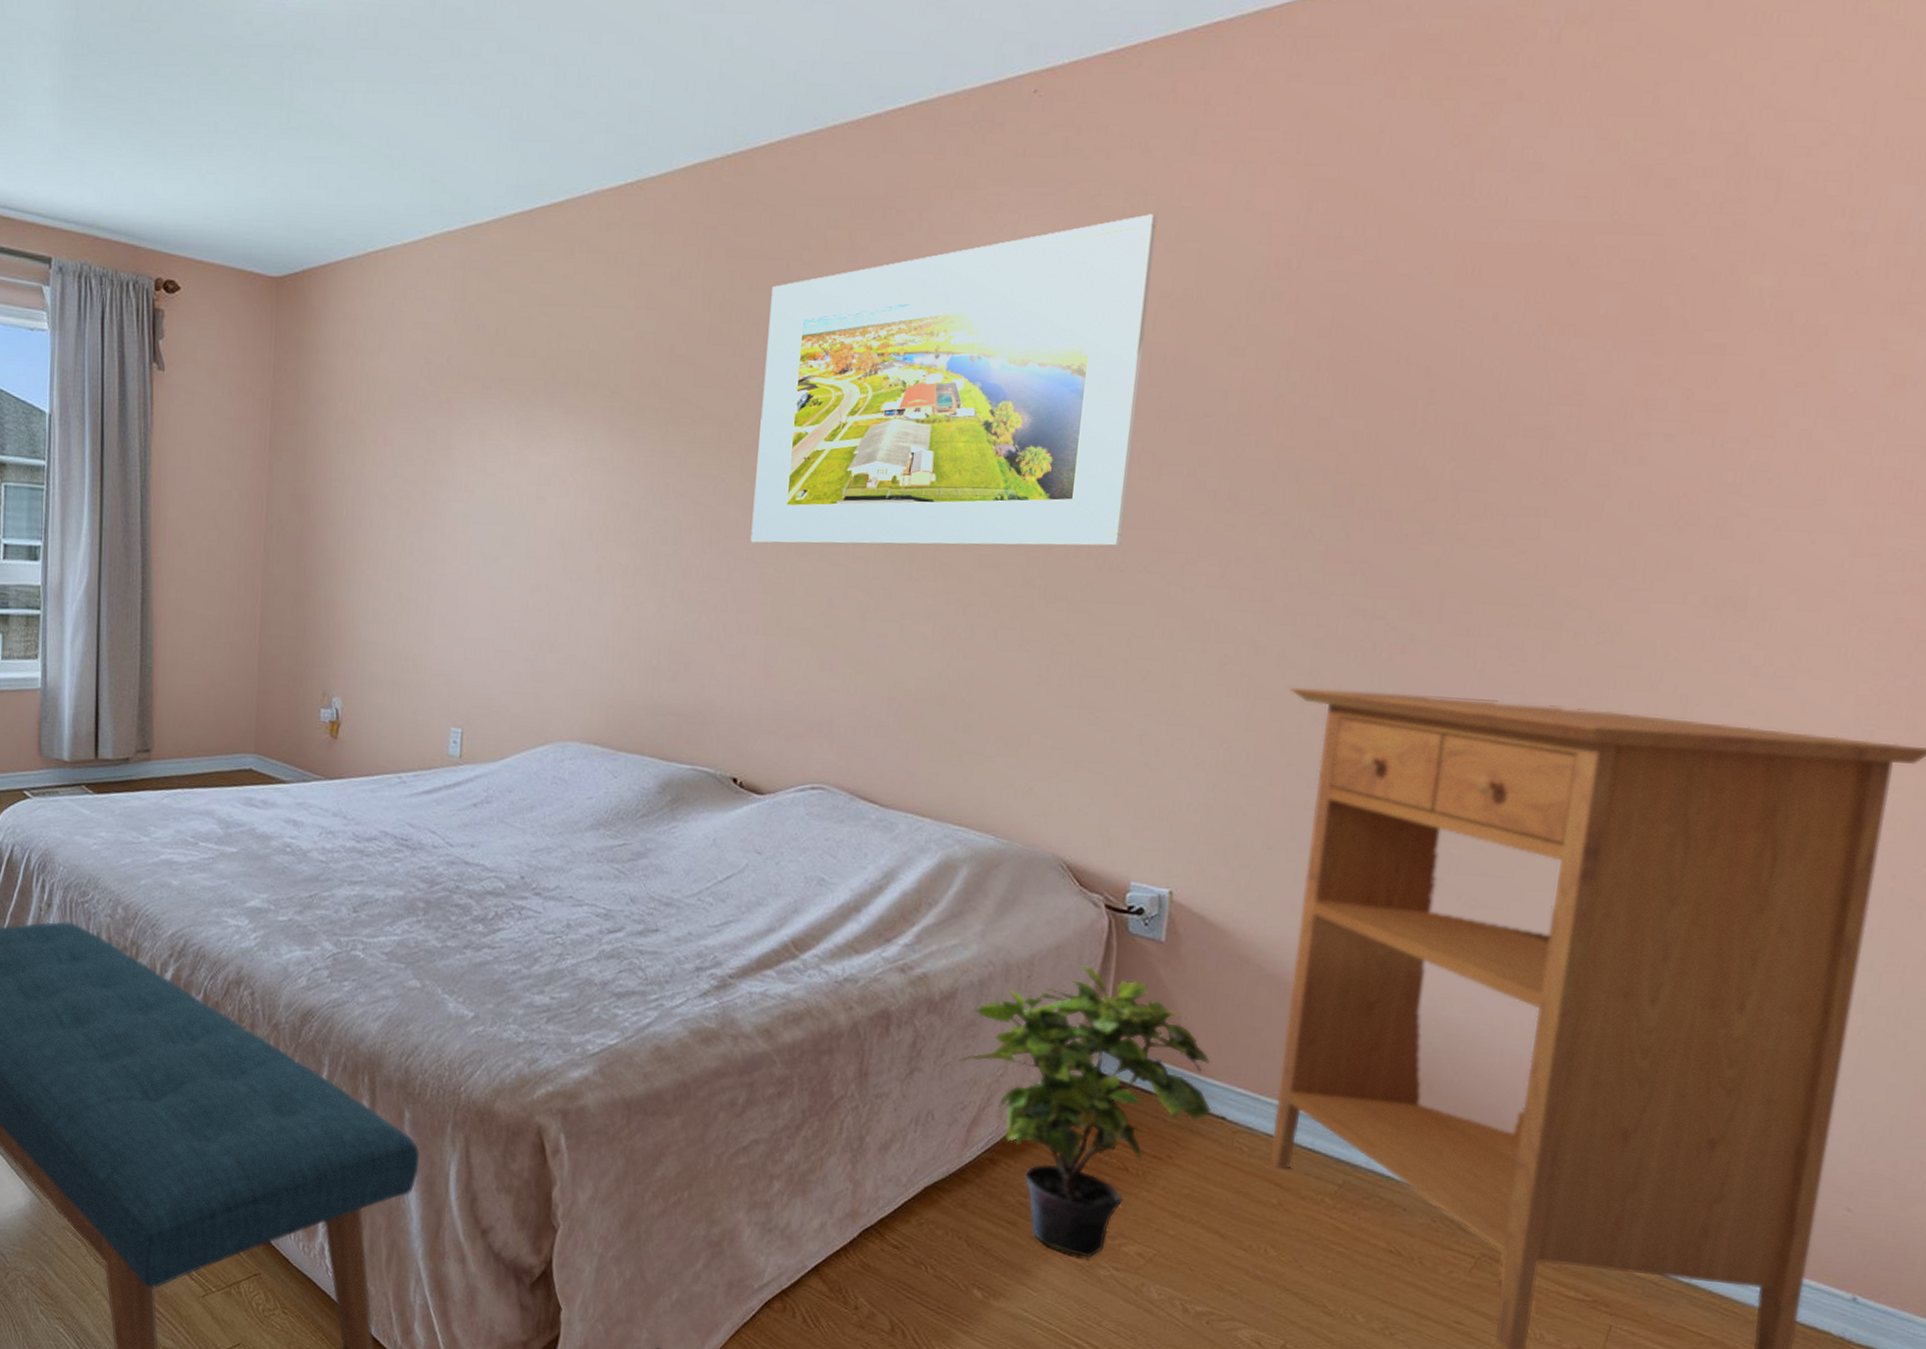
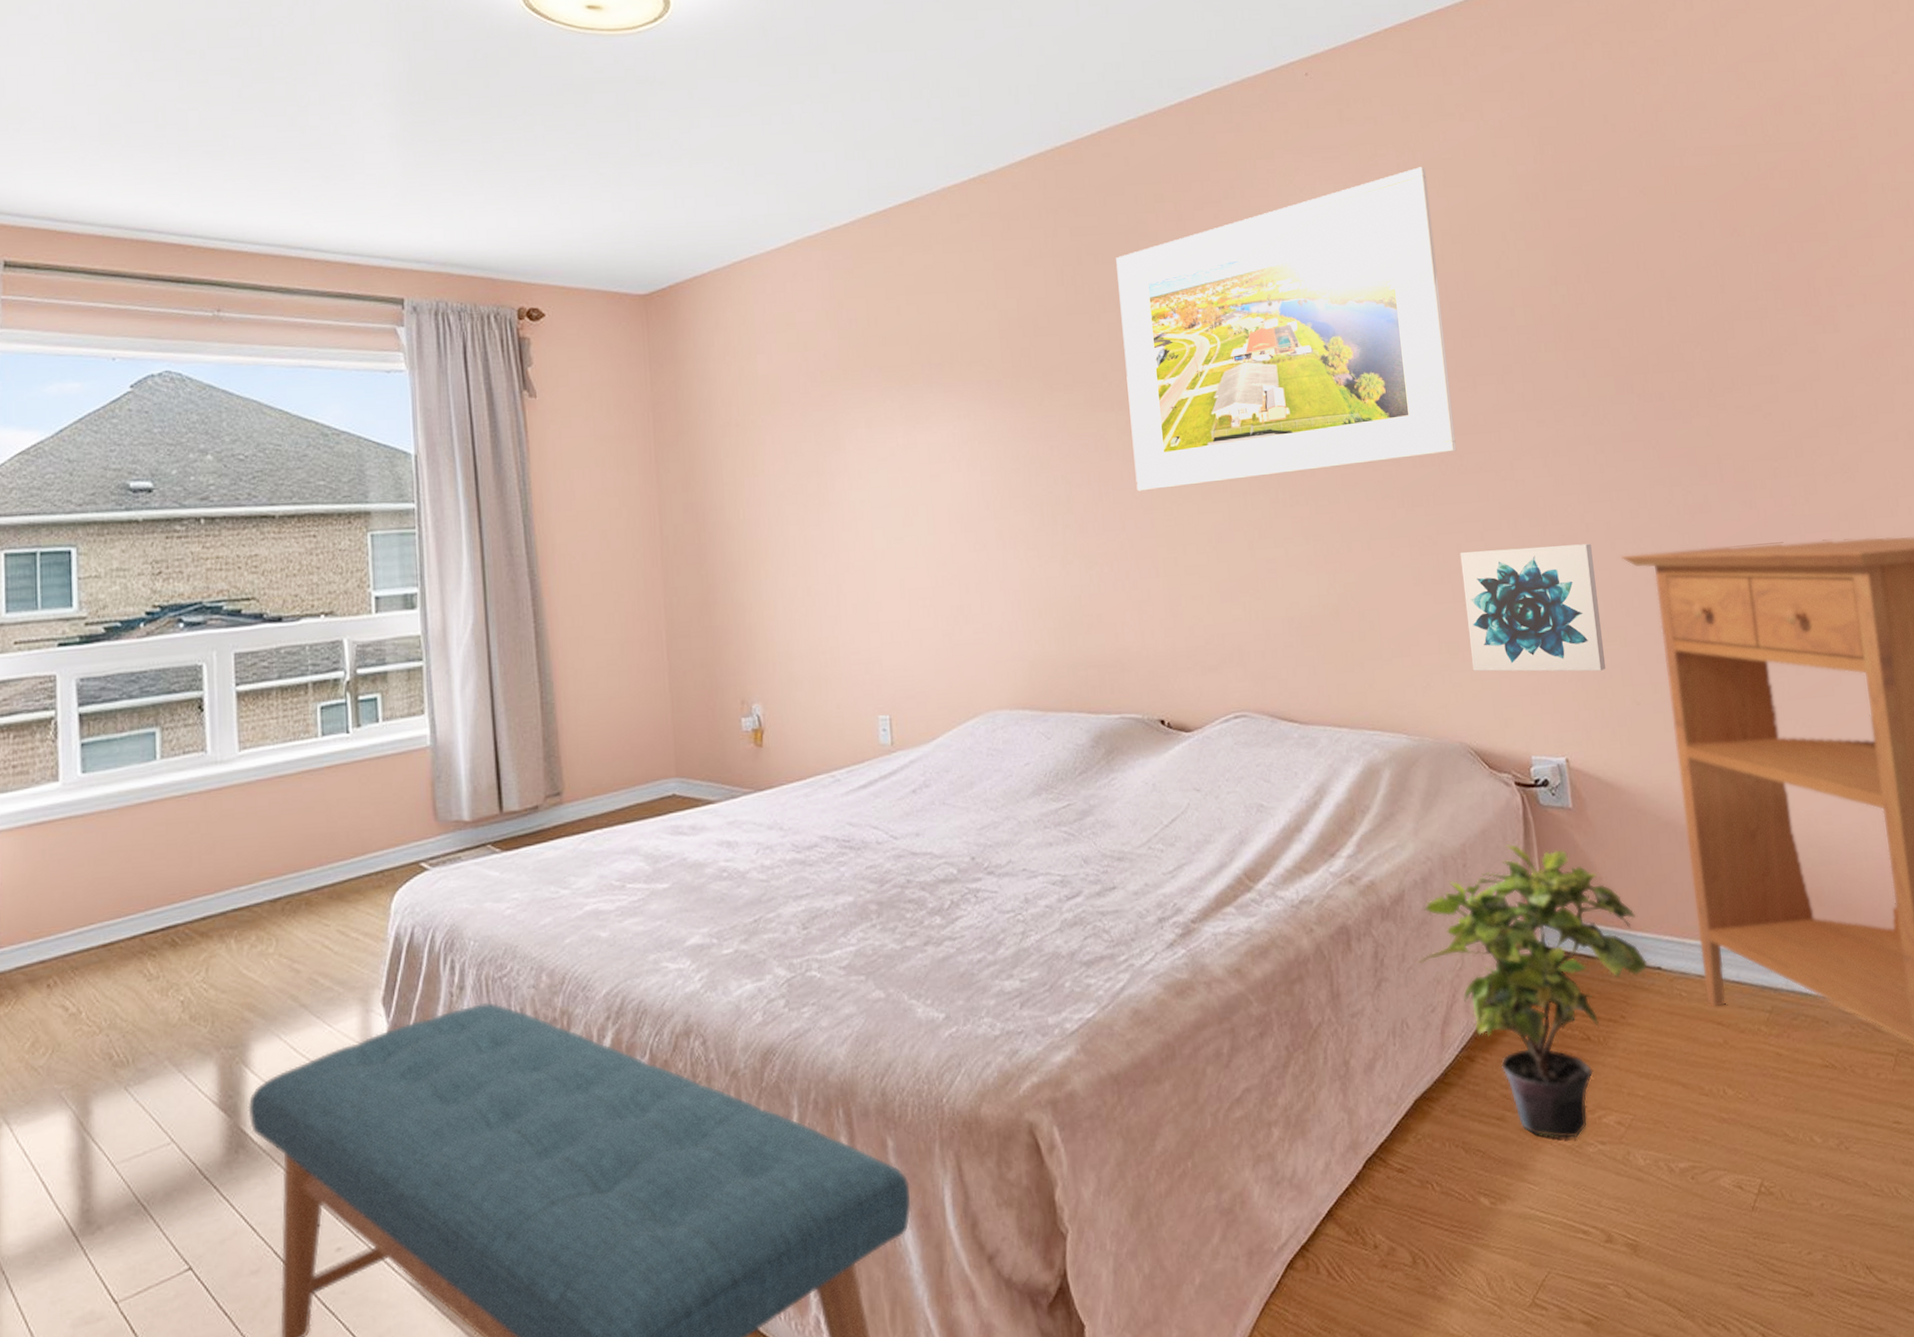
wall art: none [1084,656,1257,808] -> present [1460,543,1606,672]

